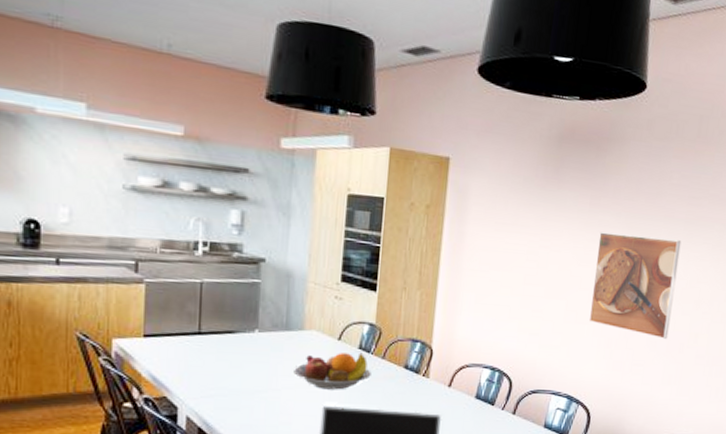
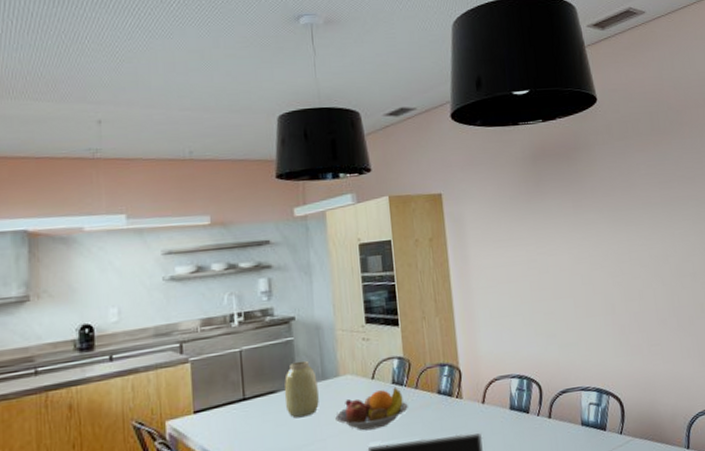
vase: none [242,306,280,364] -> present [284,360,319,418]
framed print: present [588,232,682,339] -> none [588,222,676,316]

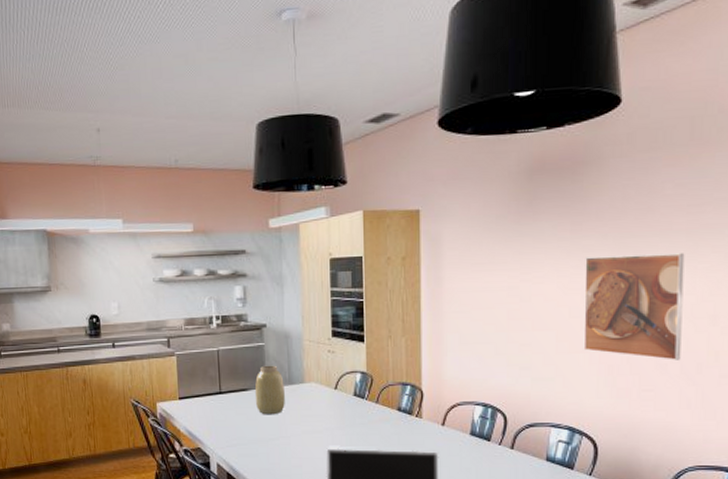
fruit bowl: present [335,387,408,431] -> none [299,399,368,435]
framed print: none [588,222,676,316] -> present [583,253,685,360]

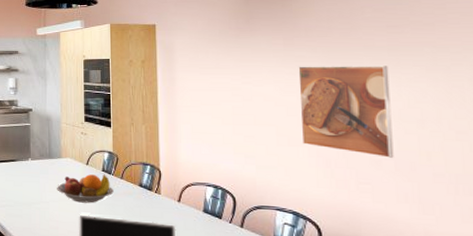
vase: present [254,365,285,415] -> none [21,141,45,183]
fruit bowl: none [299,399,368,435] -> present [57,174,114,203]

